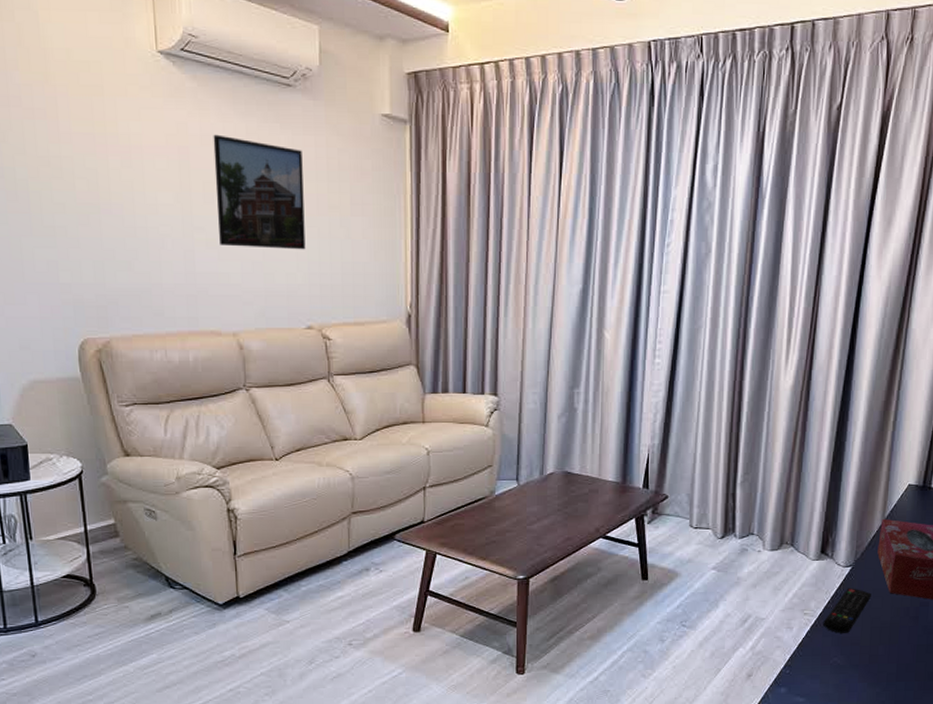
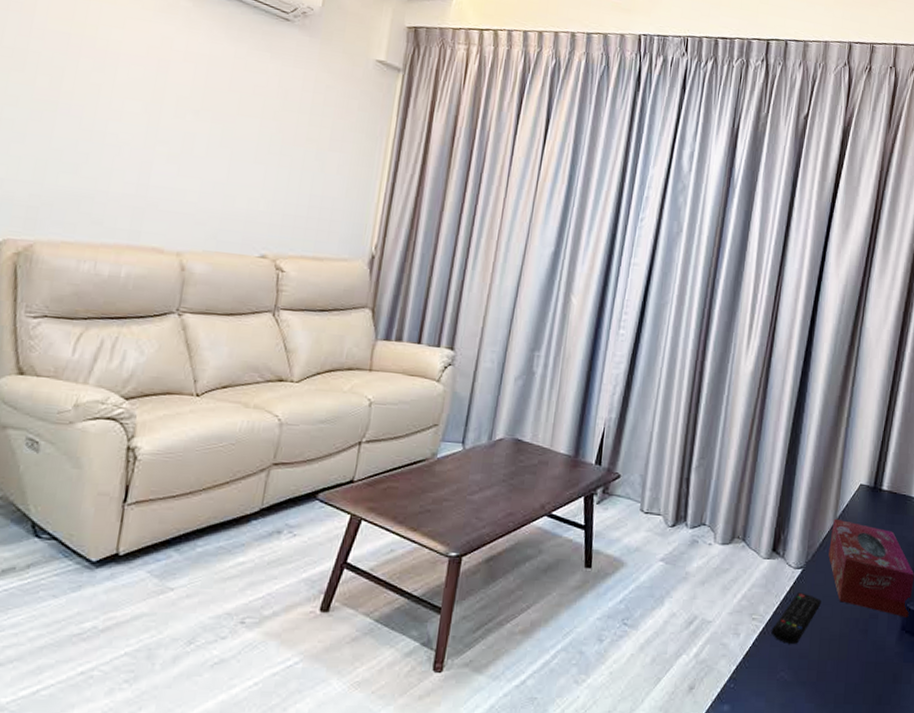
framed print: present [213,134,306,250] -> none [182,53,289,178]

